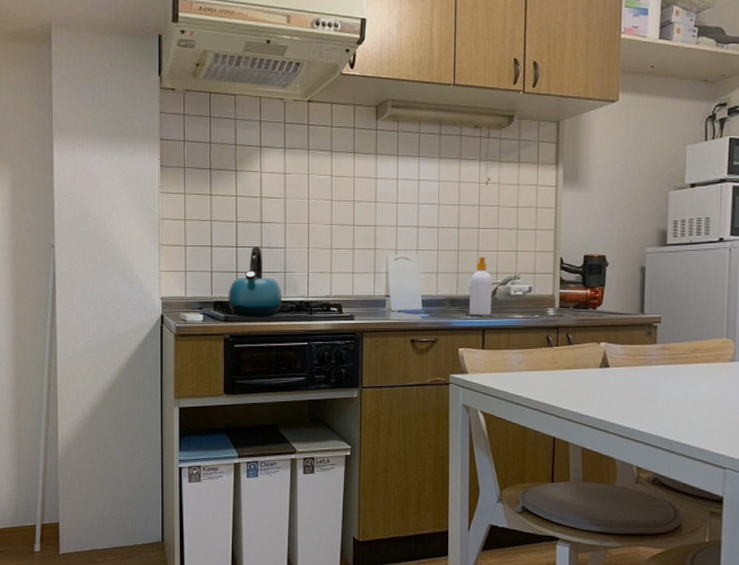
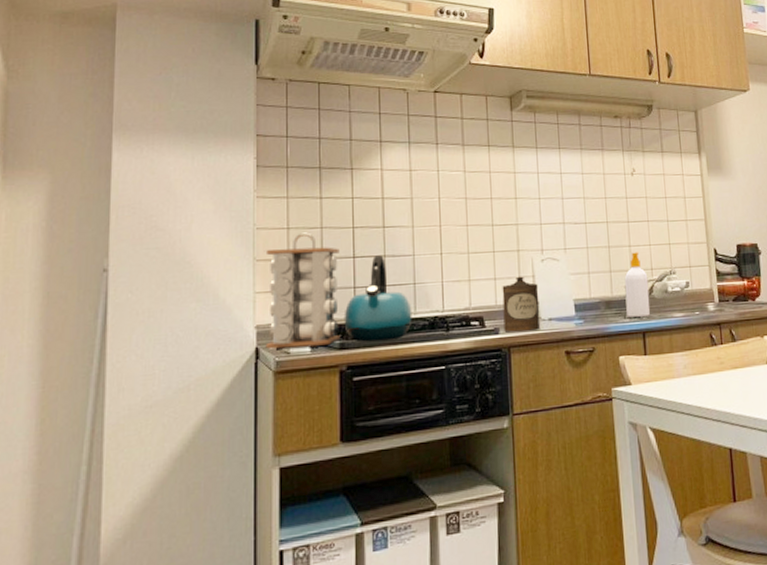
spice rack: none [168,224,225,318] -> present [265,232,341,350]
canister: none [359,272,391,319] -> present [502,276,540,332]

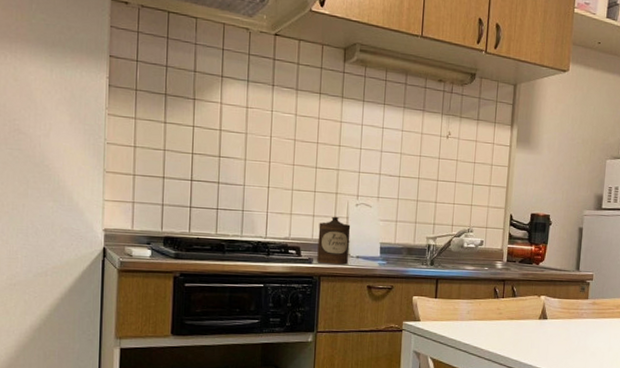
spice rack: present [265,232,341,350] -> none [112,152,179,255]
kettle: present [344,255,412,343] -> none [179,181,239,257]
soap bottle: present [624,252,651,318] -> none [425,208,448,267]

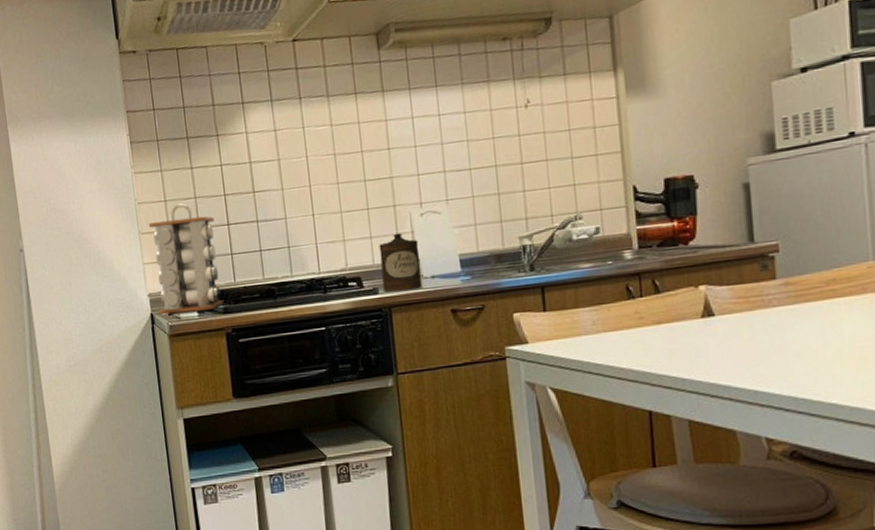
spice rack: none [112,152,179,255] -> present [148,203,224,315]

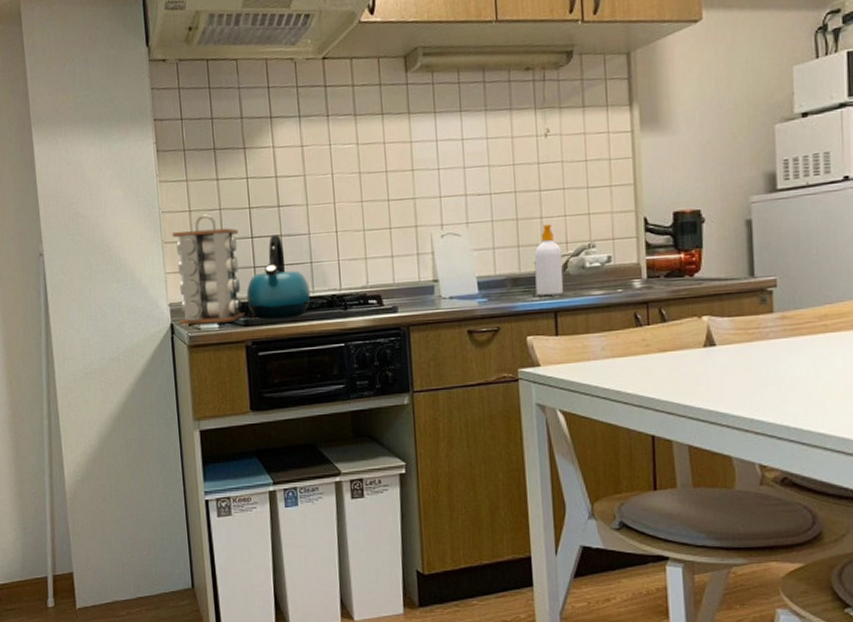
kettle: none [224,220,290,307] -> present [246,235,311,320]
canister: present [379,233,422,292] -> none [400,253,440,311]
soap bottle: none [518,197,551,271] -> present [534,224,564,296]

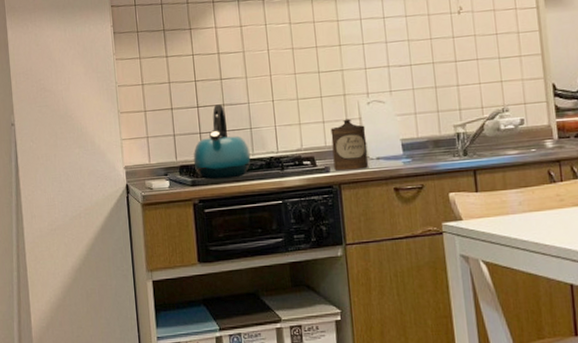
spice rack: present [171,214,245,326] -> none [126,87,192,186]
canister: none [400,253,440,311] -> present [330,118,368,171]
soap bottle: present [534,224,564,296] -> none [452,91,482,156]

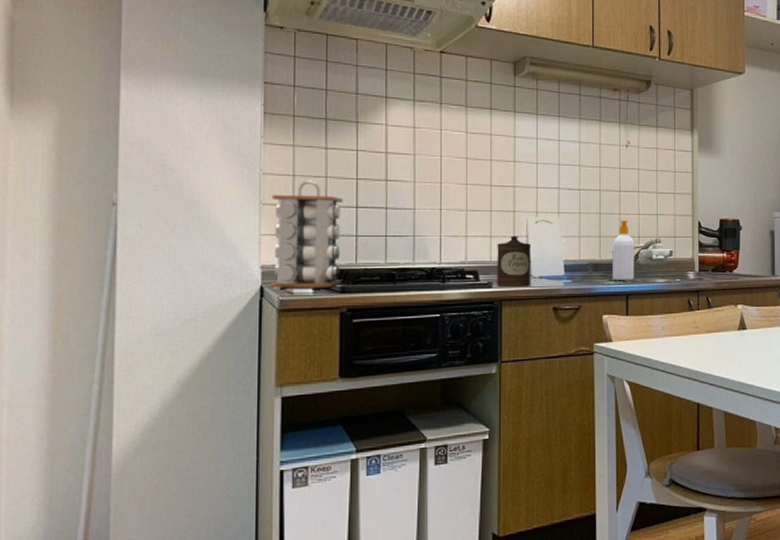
spice rack: none [126,87,192,186] -> present [270,180,343,290]
kettle: present [193,104,251,180] -> none [345,207,411,287]
soap bottle: none [452,91,482,156] -> present [612,220,635,281]

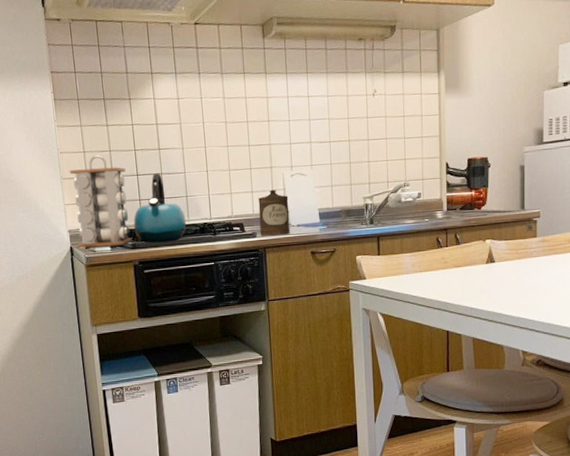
kettle: none [345,207,411,287] -> present [133,173,187,244]
soap bottle: present [612,220,635,281] -> none [363,167,385,224]

